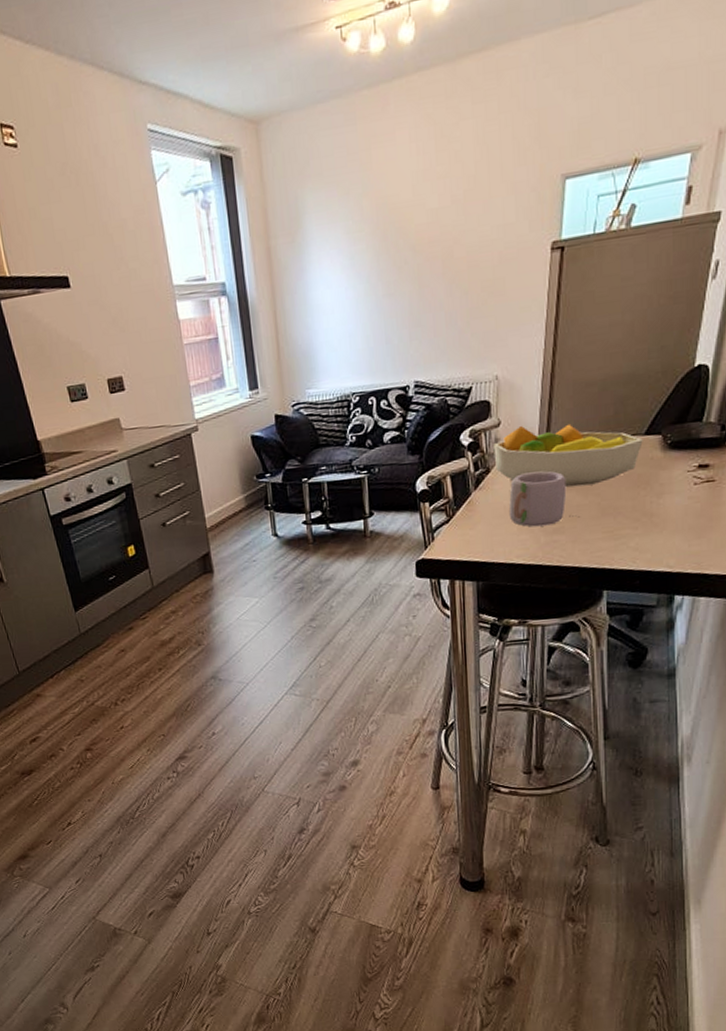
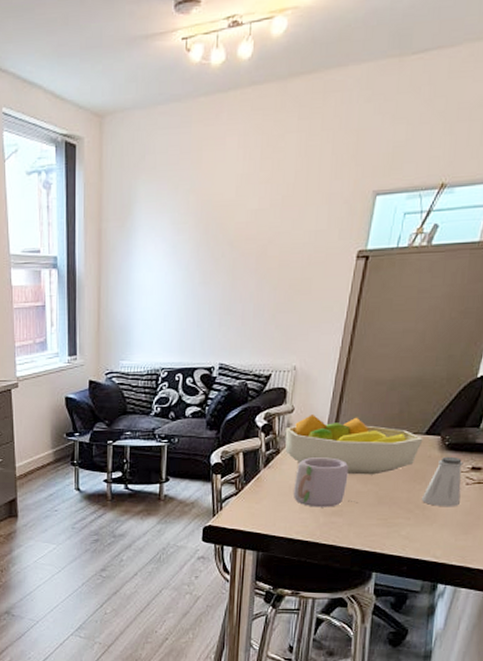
saltshaker: none [647,455,689,512] -> present [421,456,464,507]

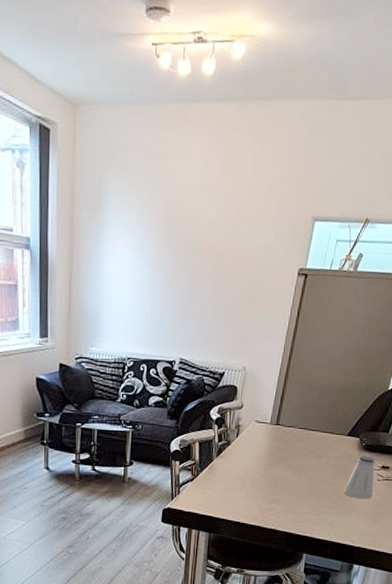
fruit bowl: present [285,415,423,475] -> none [235,412,346,469]
mug: present [293,457,358,507] -> none [240,450,293,496]

